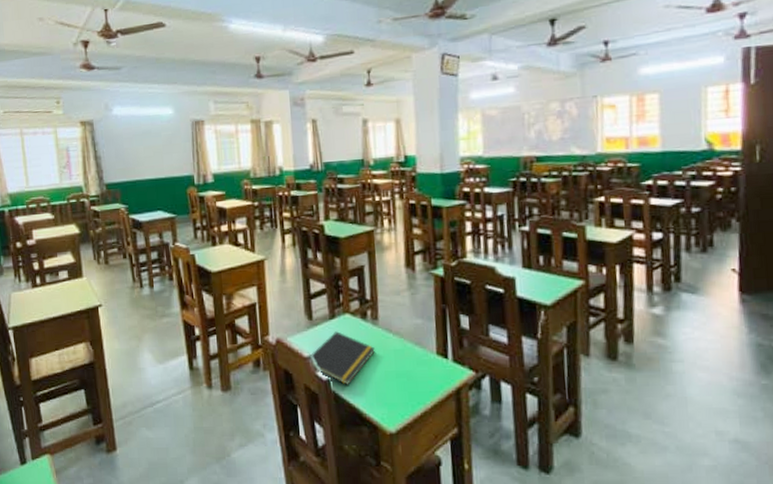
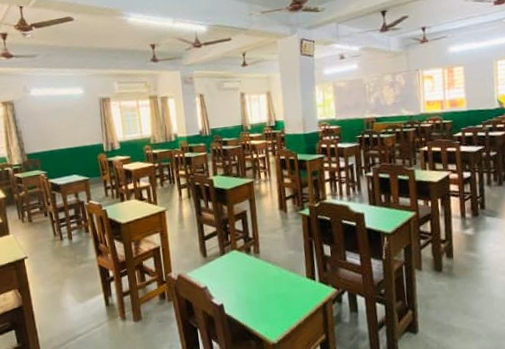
notepad: present [310,331,375,385] -> none [206,265,258,308]

